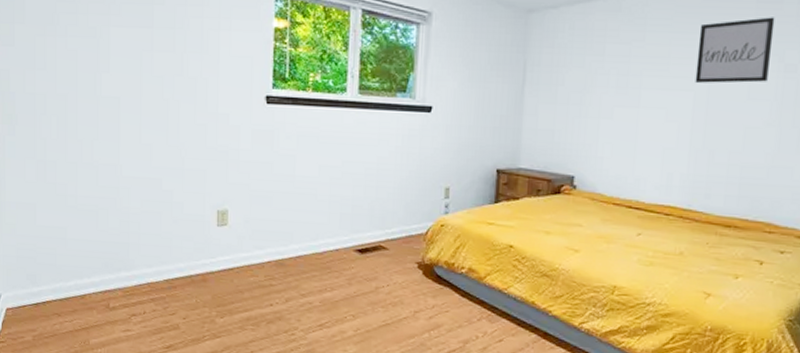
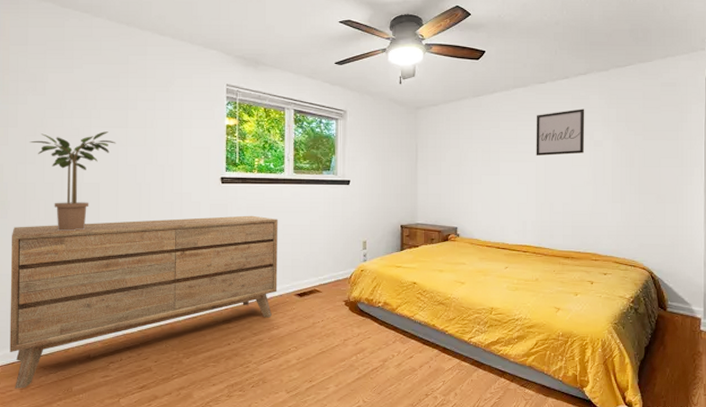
dresser: none [20,146,336,337] -> present [9,215,278,389]
potted plant: none [38,32,140,155] -> present [29,131,116,231]

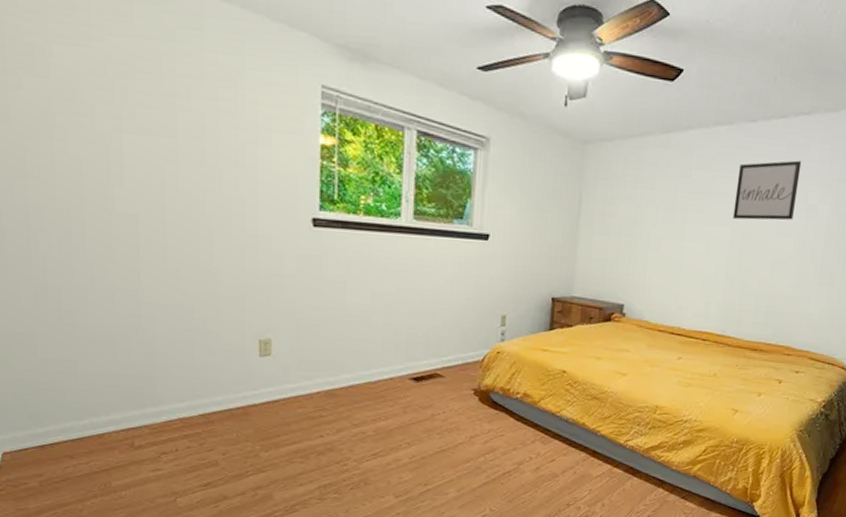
dresser: present [9,215,278,389] -> none [12,267,390,482]
potted plant: present [29,131,116,231] -> none [29,135,161,279]

